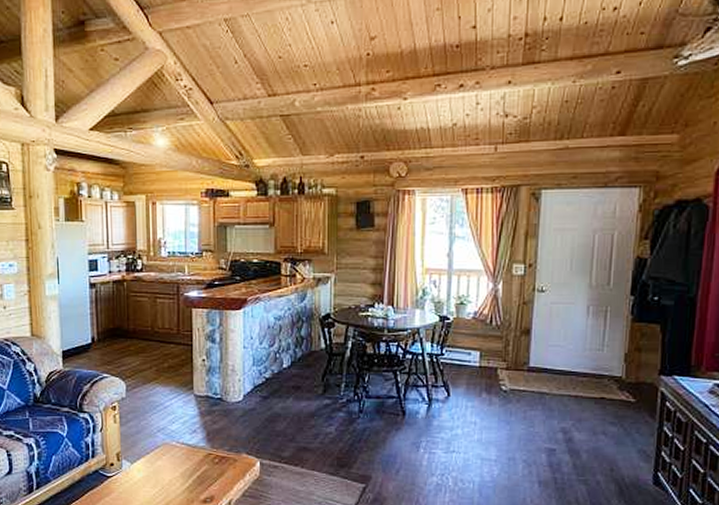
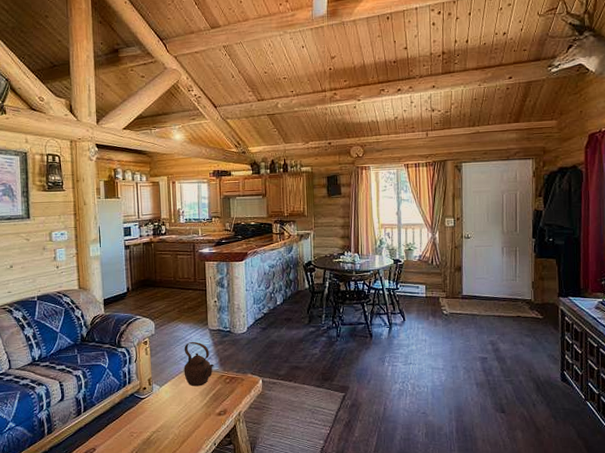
teapot: none [161,409,200,466] -> present [184,341,214,387]

